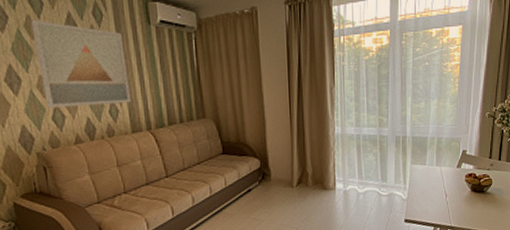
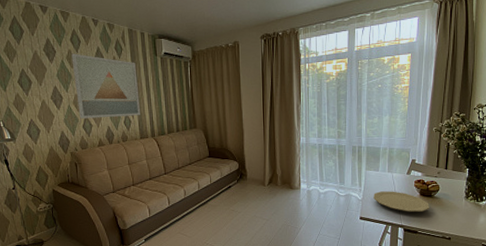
plate: none [420,187,481,211] -> present [373,191,429,212]

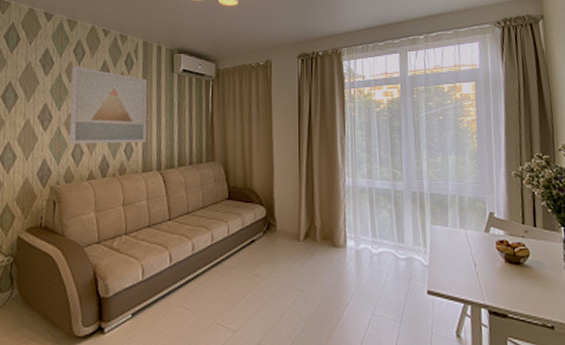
plate: present [373,191,429,212] -> none [443,255,520,286]

